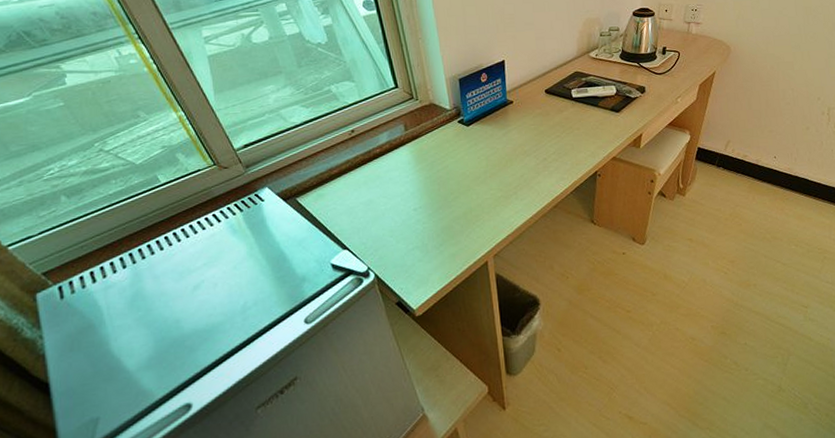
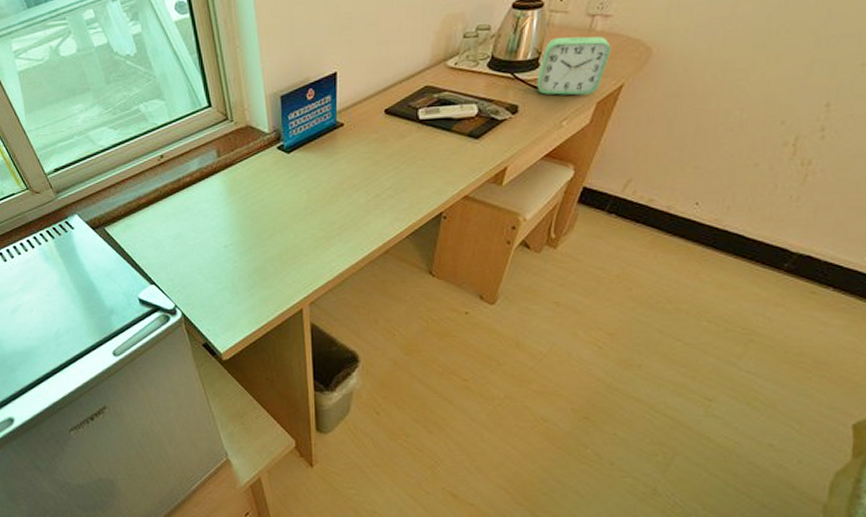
alarm clock: none [656,37,704,80] -> present [537,36,611,96]

